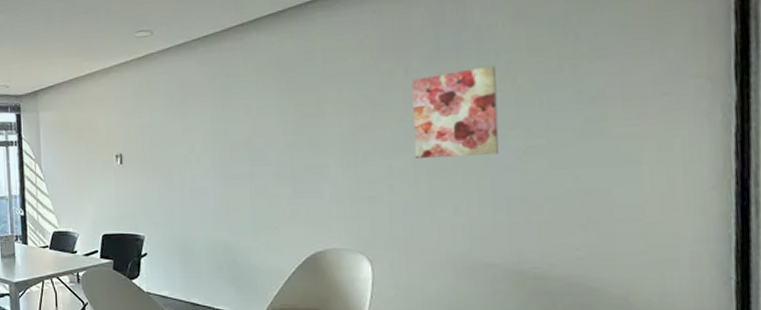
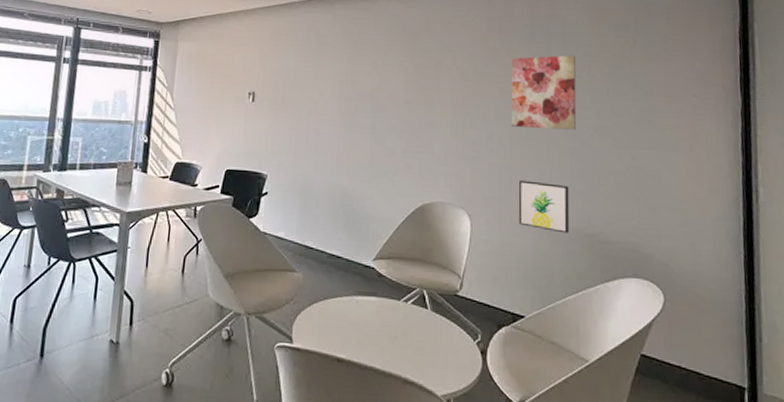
wall art: none [428,217,495,272] -> present [518,180,570,234]

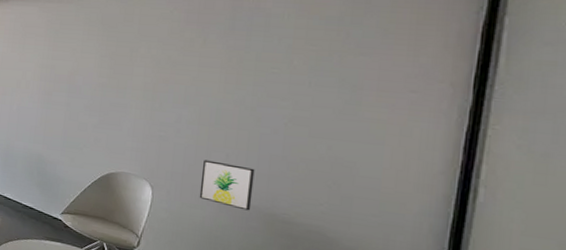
wall art: present [511,55,577,130] -> none [200,47,277,118]

